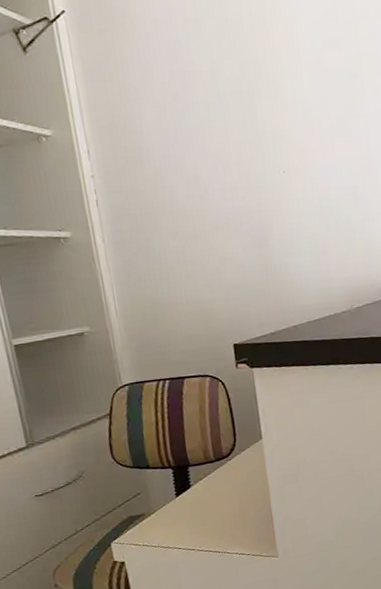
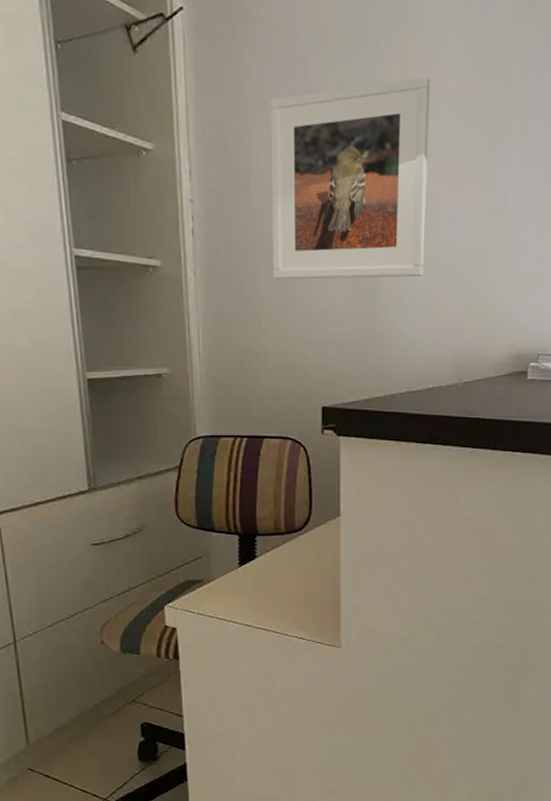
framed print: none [152,52,307,237] -> present [269,76,430,280]

